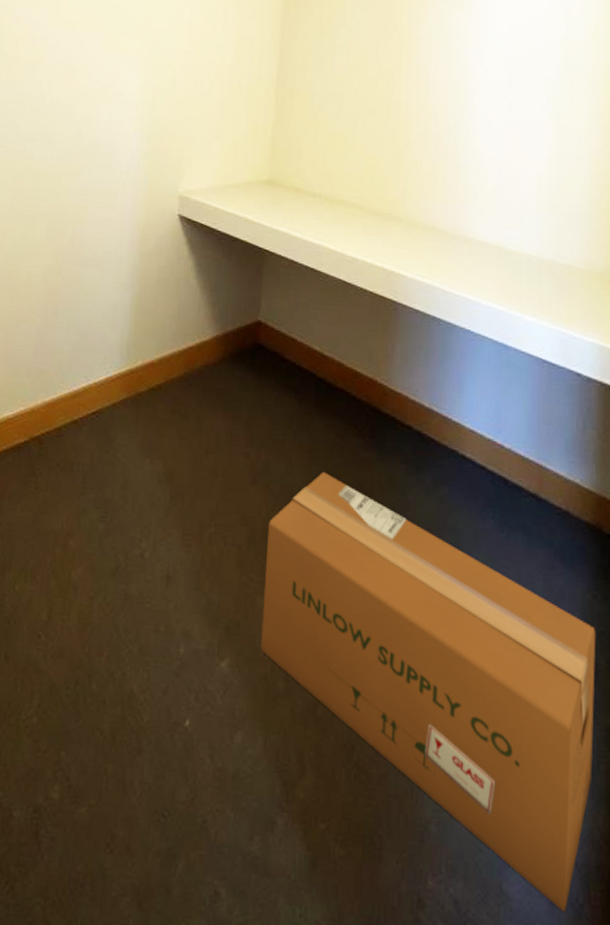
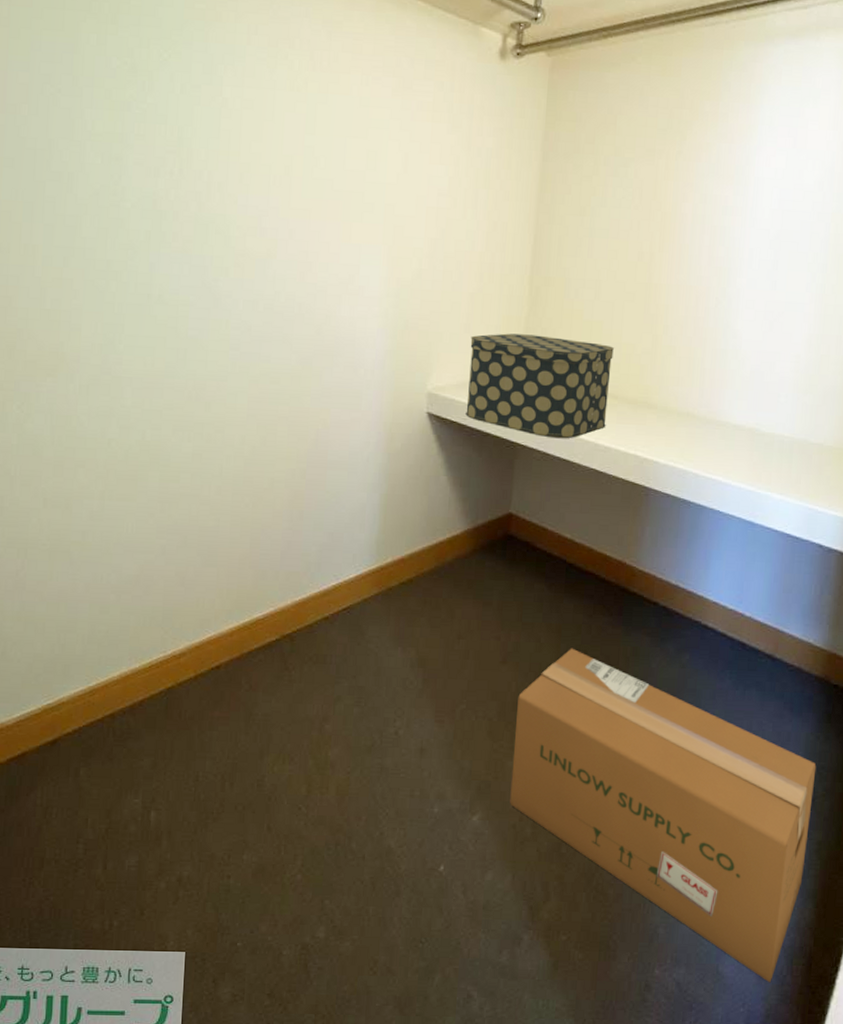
storage box: none [215,141,357,247] -> present [466,333,614,439]

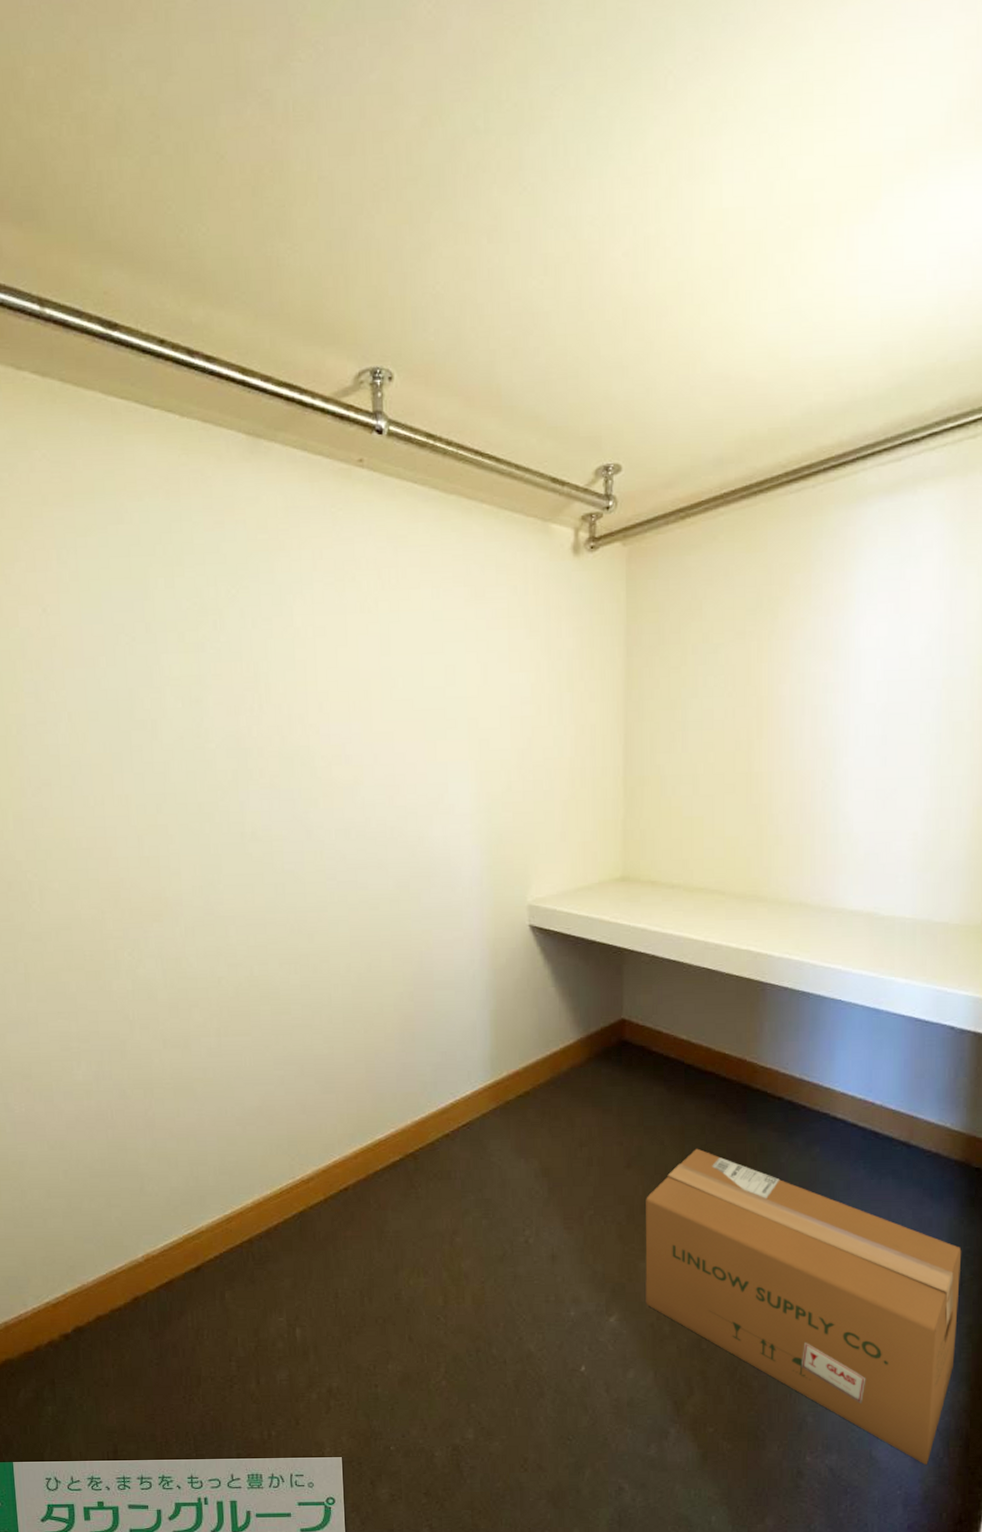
storage box: present [466,333,614,439] -> none [567,837,717,940]

